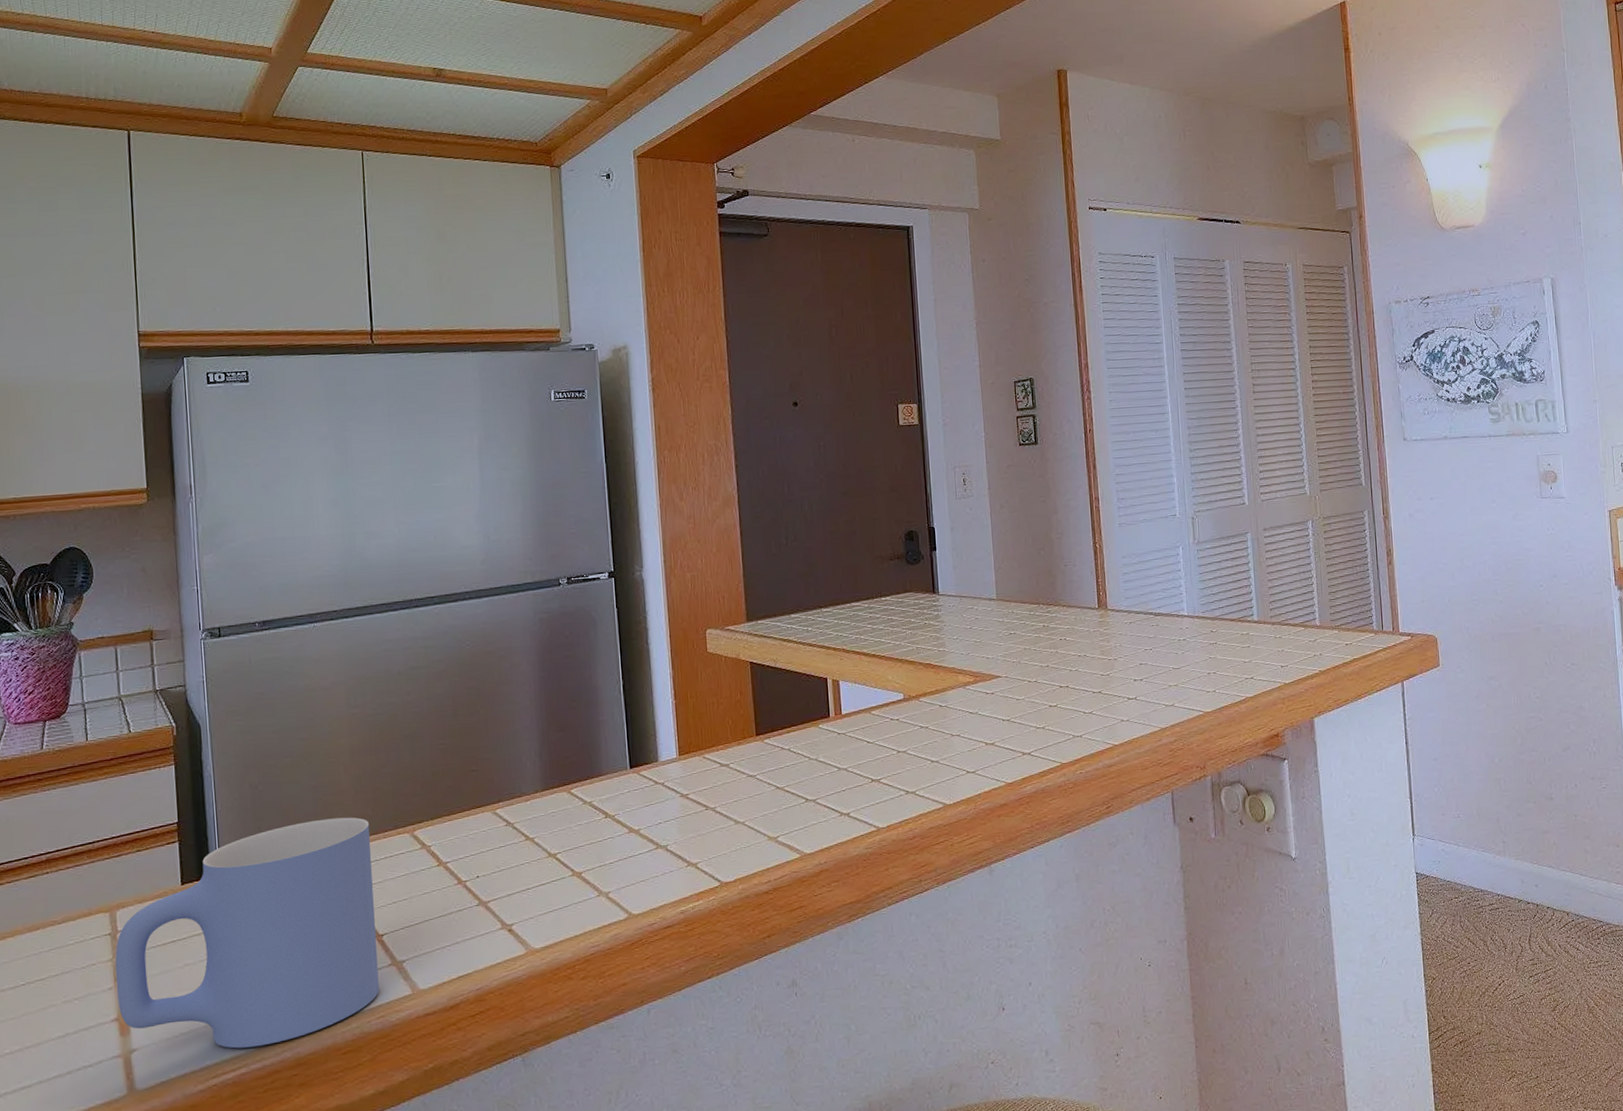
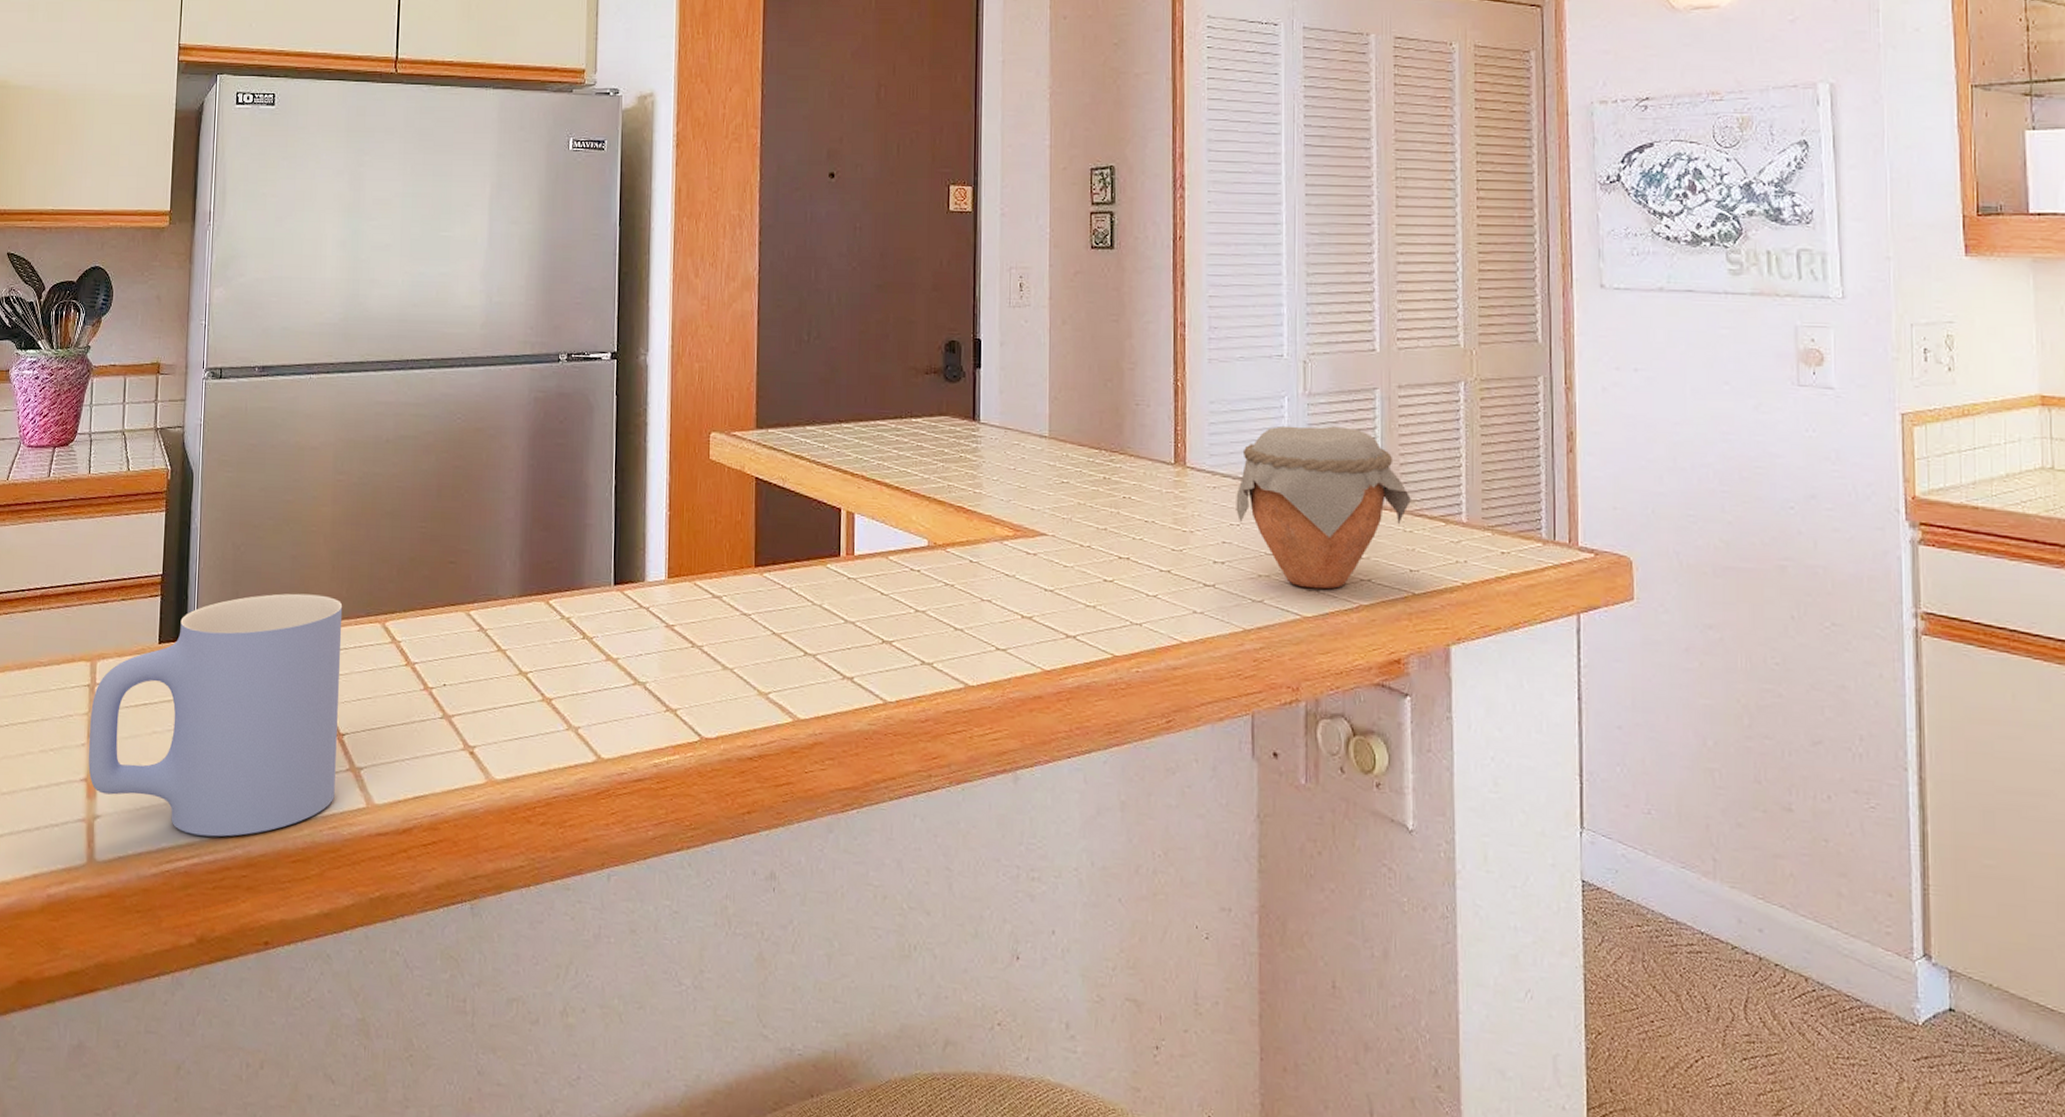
jar: none [1147,564,1279,691] -> present [1236,425,1411,590]

